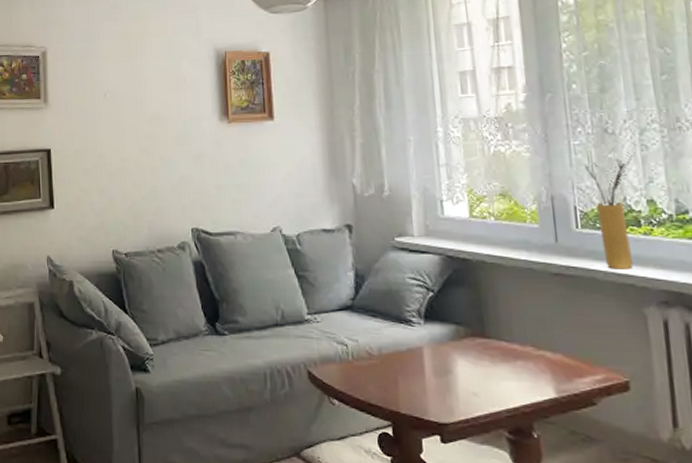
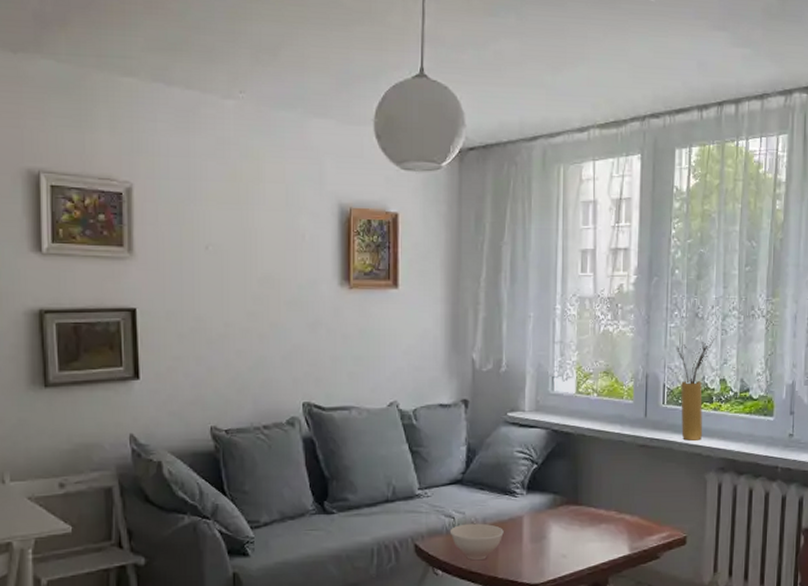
bowl: none [343,352,403,393] -> present [449,523,504,561]

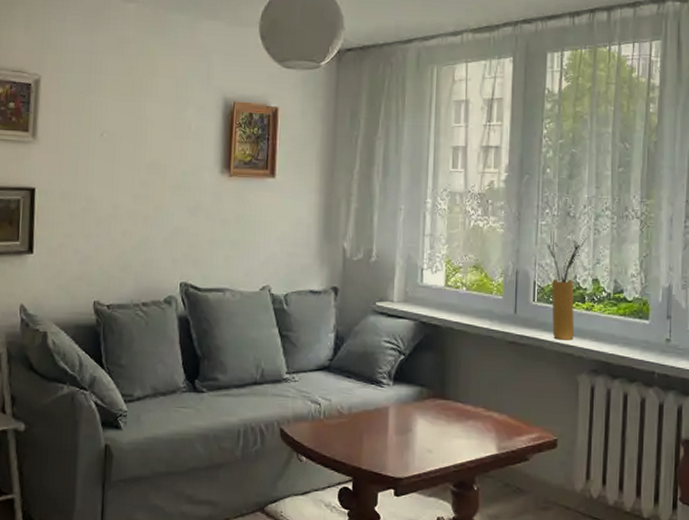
bowl: present [449,523,504,561] -> none [315,411,369,450]

